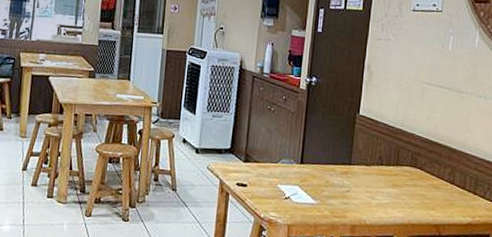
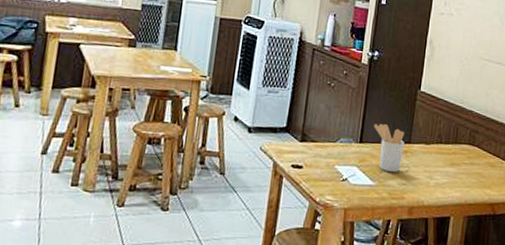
utensil holder: none [314,145,345,192] -> present [374,123,405,172]

